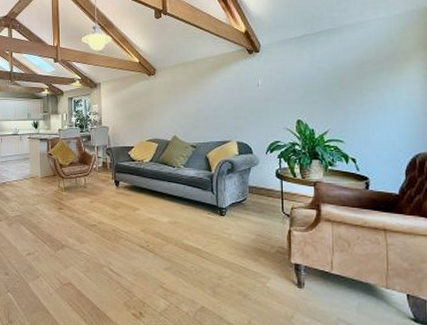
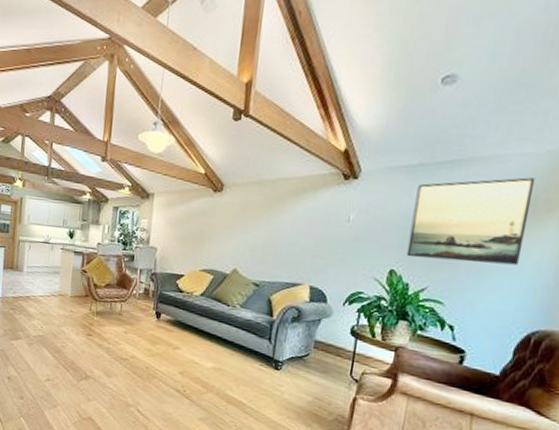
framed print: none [306,36,394,108] -> present [406,177,536,266]

